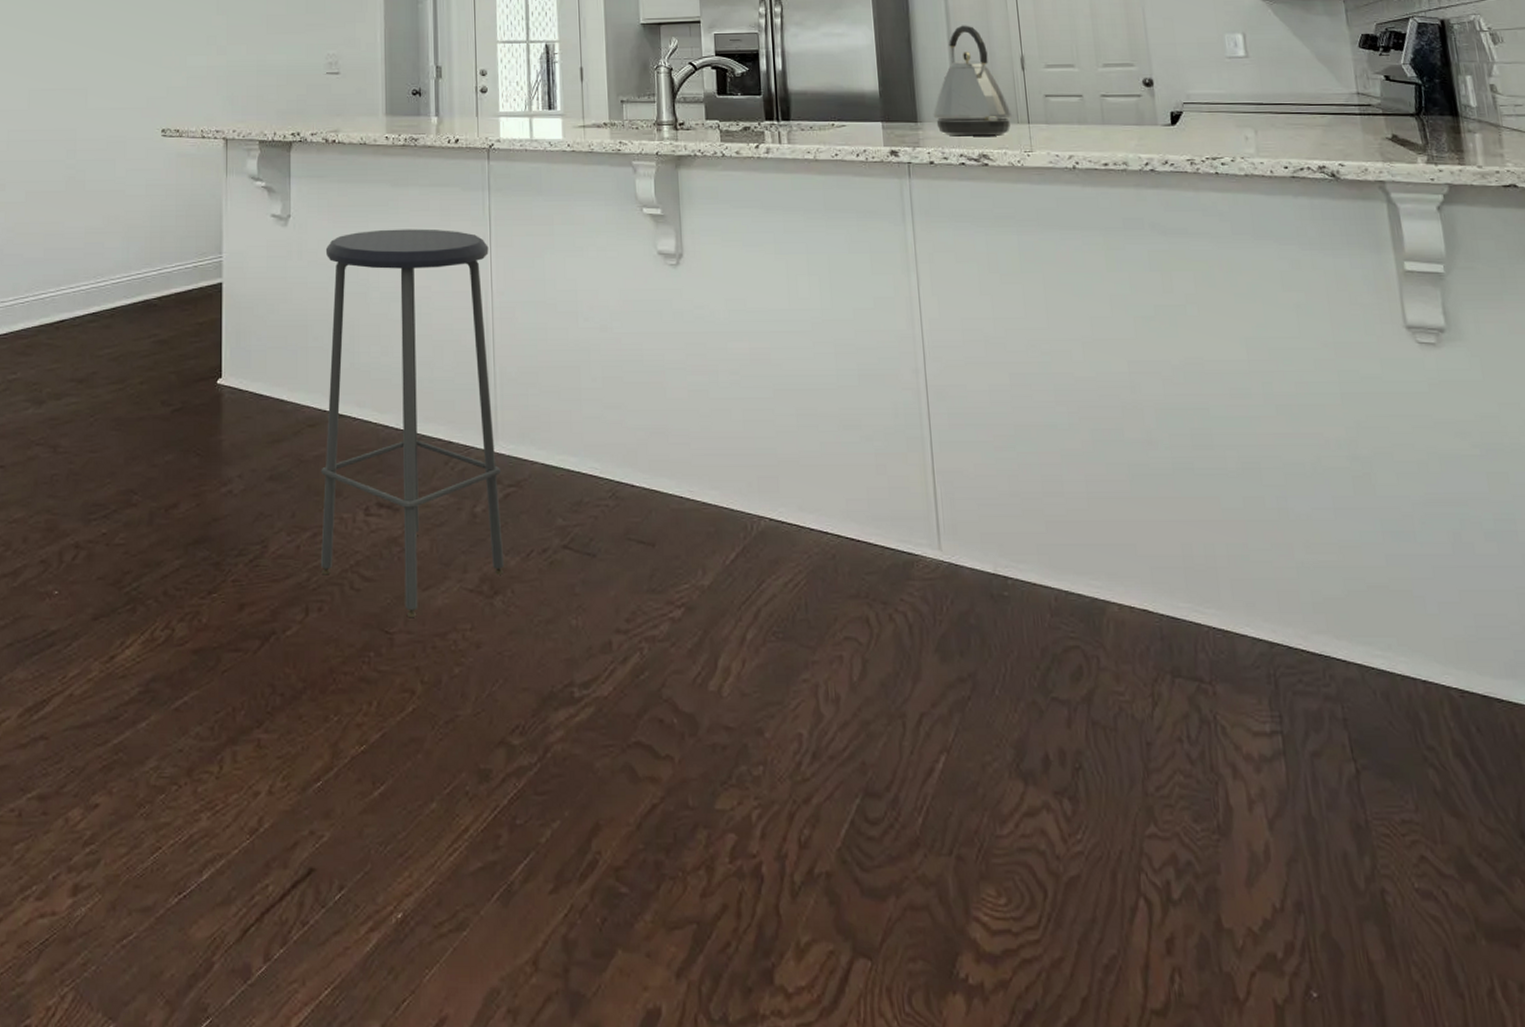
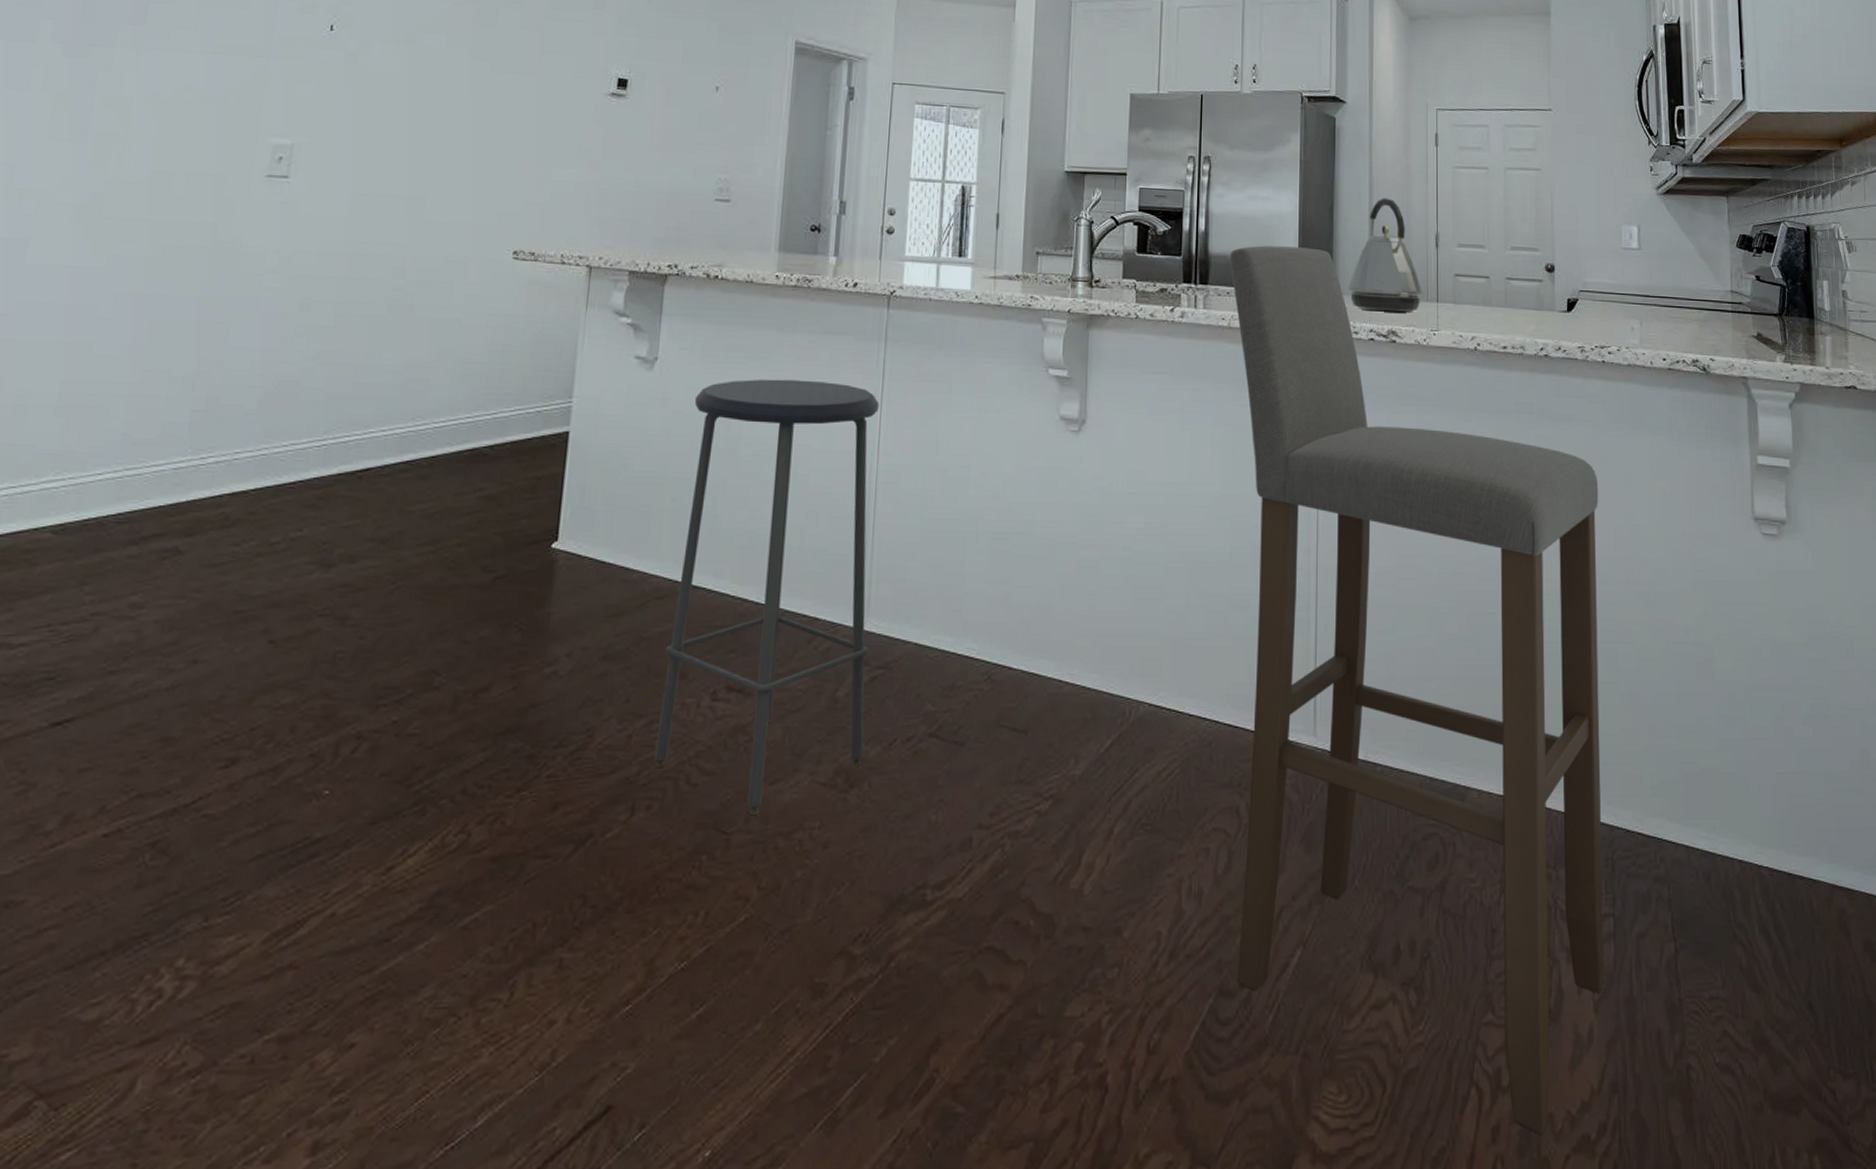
bar stool: none [809,79,1278,950] -> present [1229,245,1605,1135]

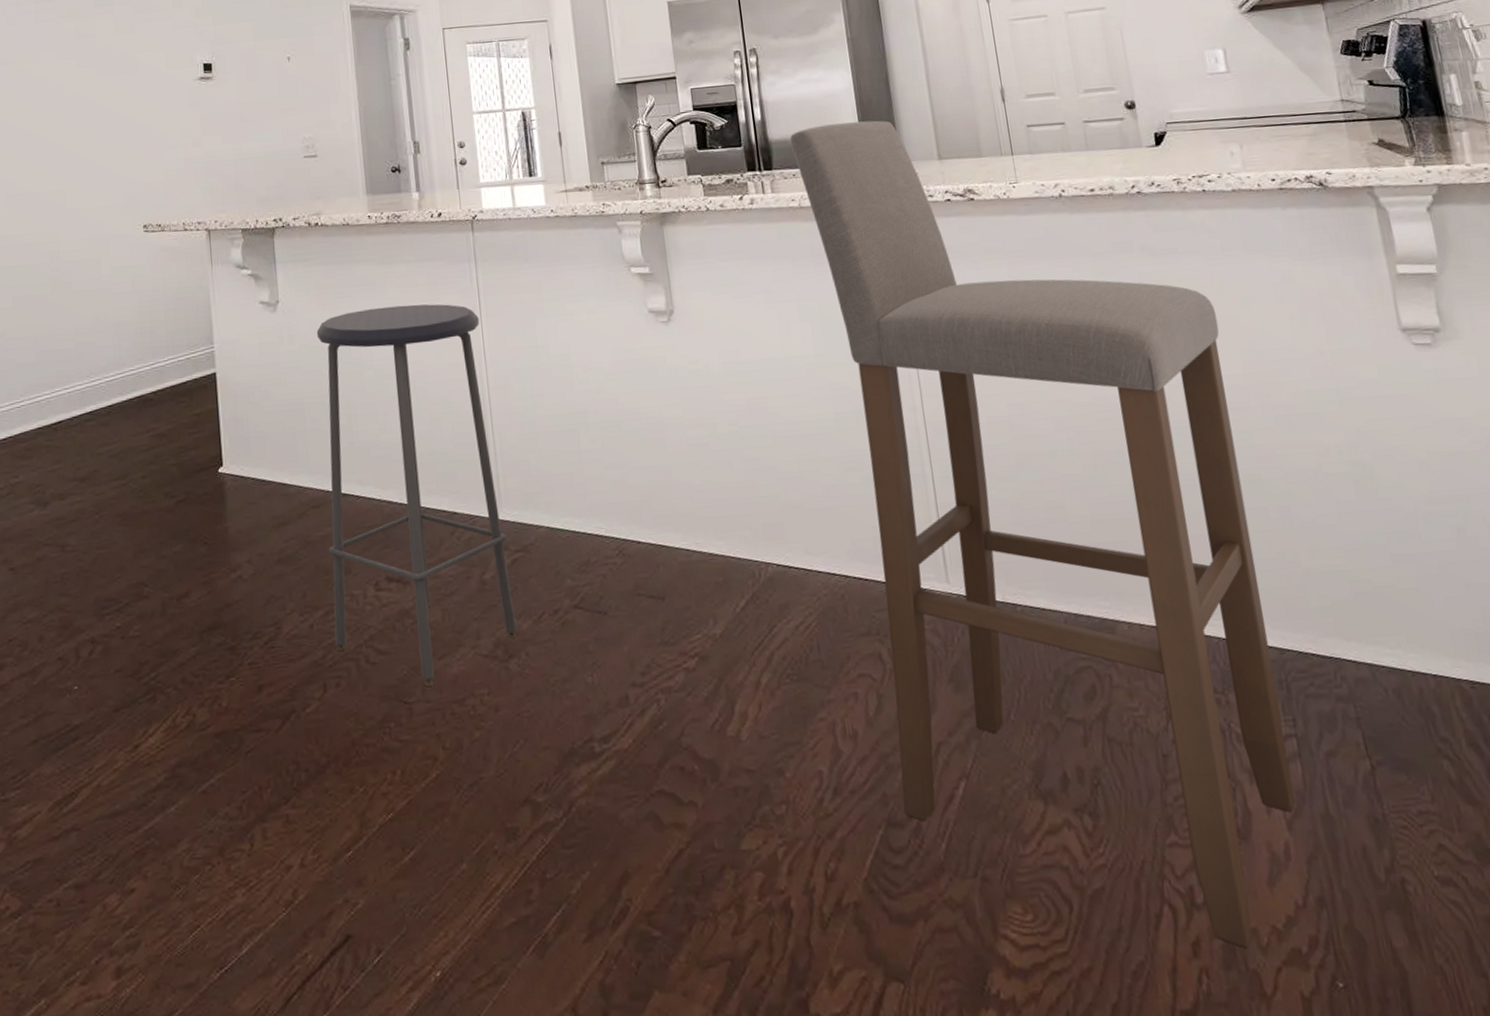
kettle: present [1348,198,1424,313] -> none [915,61,996,173]

